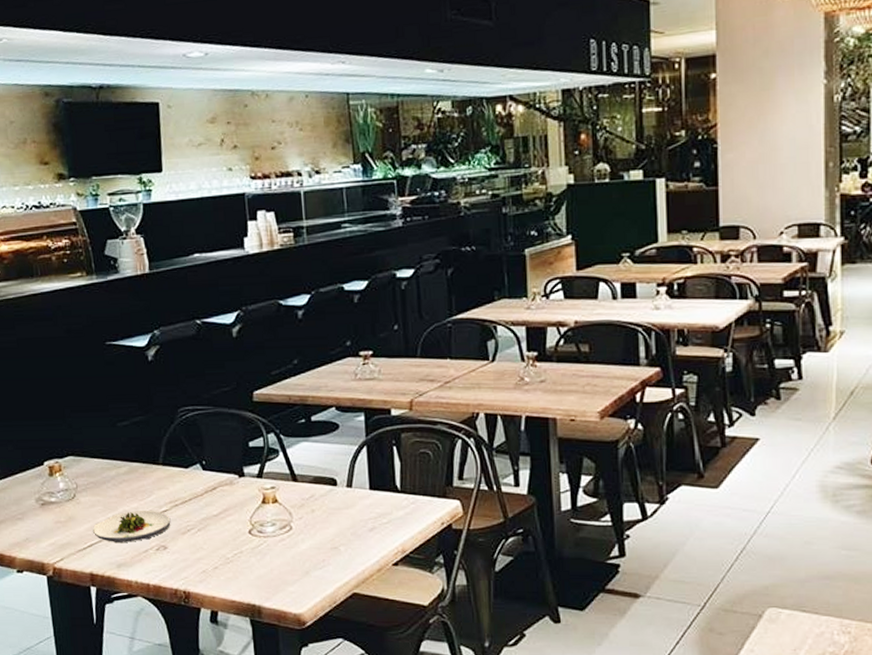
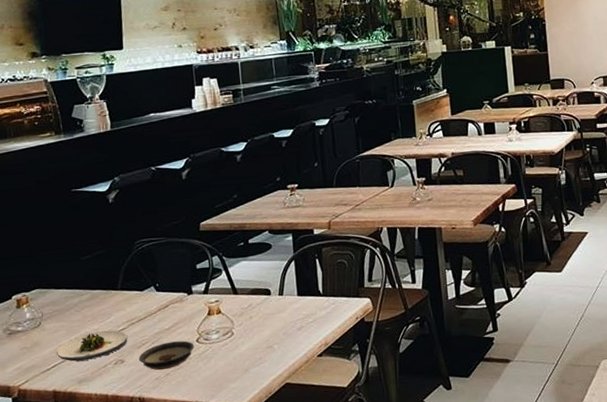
saucer: none [183,531,247,563] -> present [138,340,195,371]

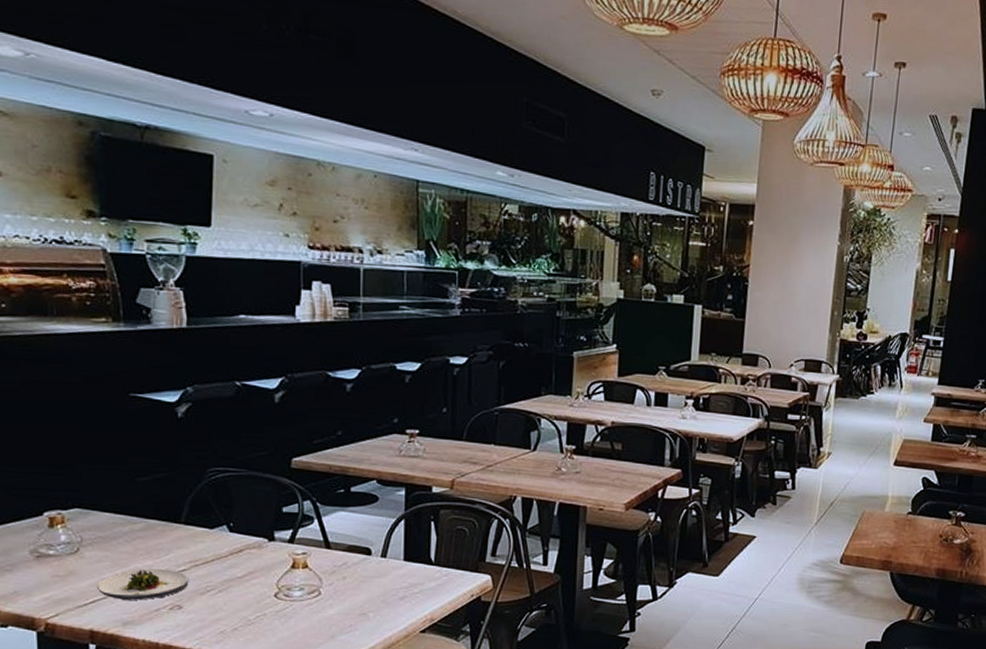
saucer: present [138,340,195,371] -> none [200,592,272,624]

